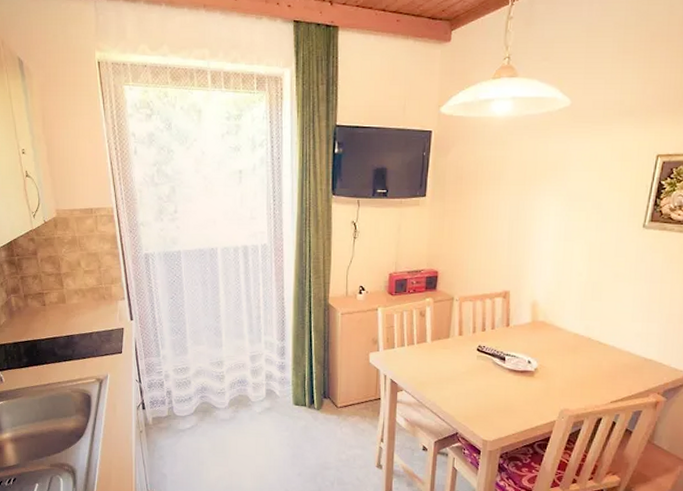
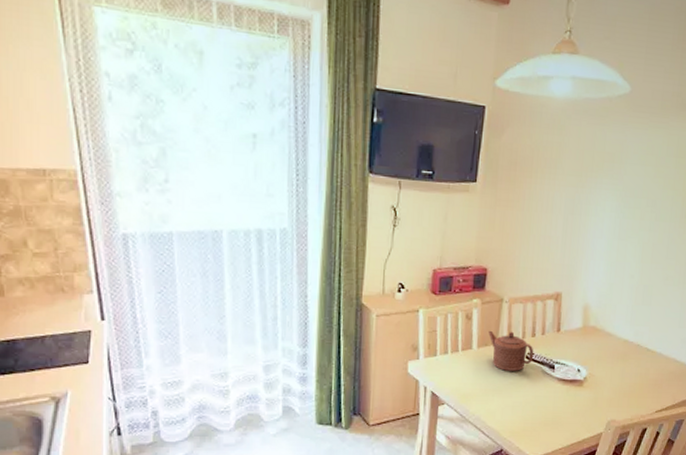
teapot: none [441,325,485,362] -> present [488,330,534,371]

